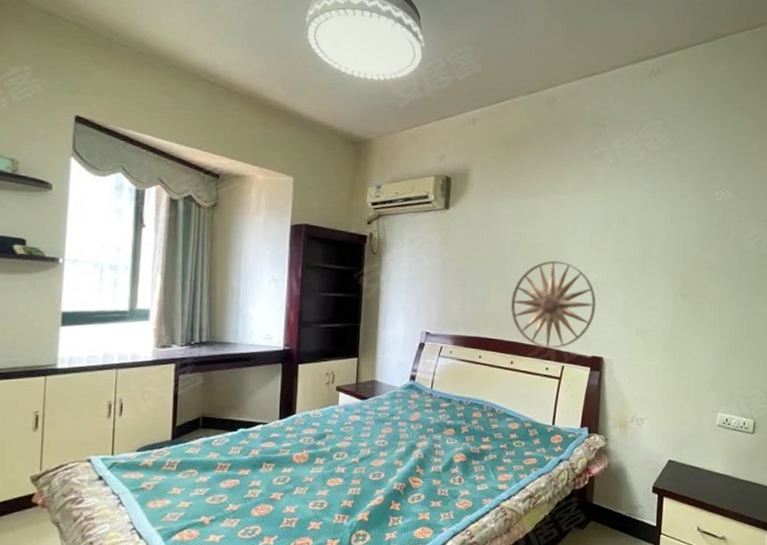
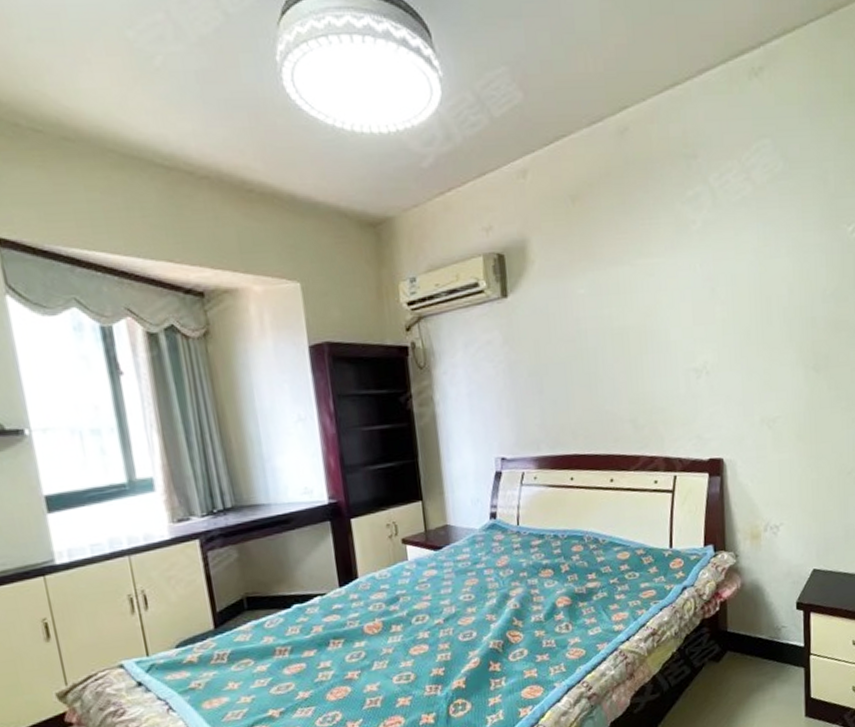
wall art: present [511,260,596,349] -> none [601,345,709,457]

